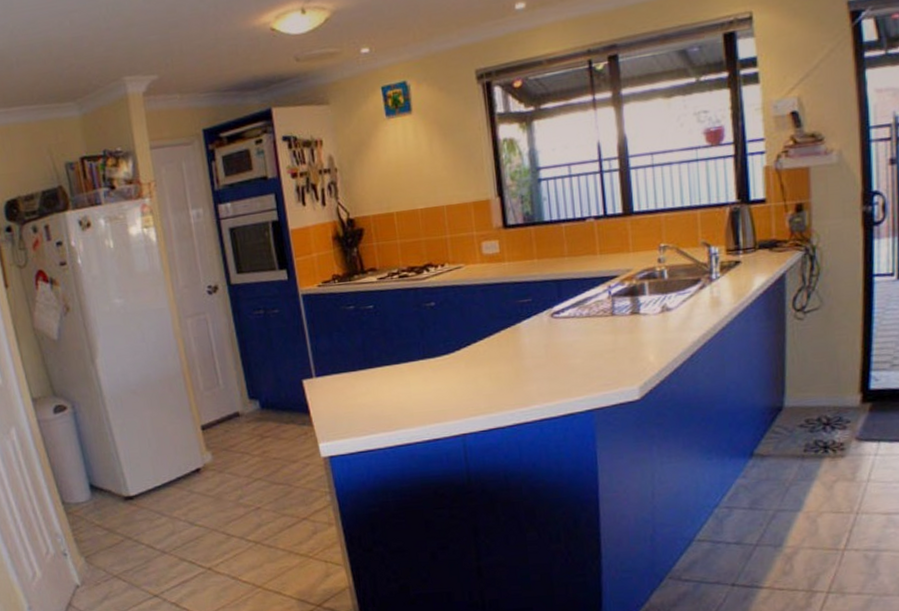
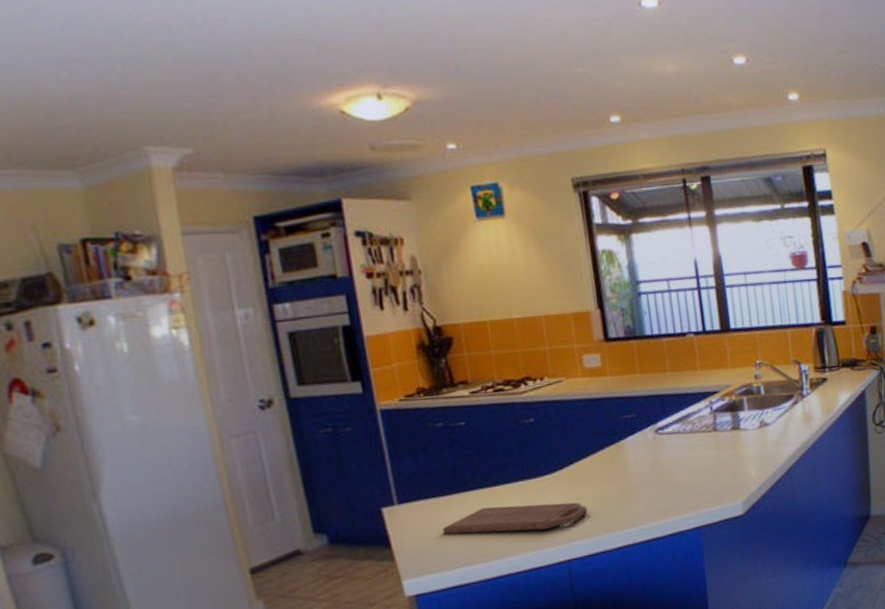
cutting board: none [352,381,483,406] -> present [442,502,588,535]

